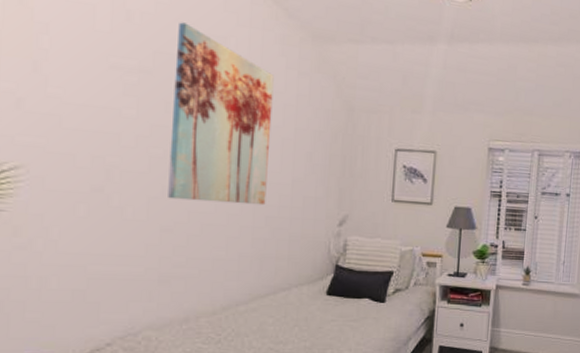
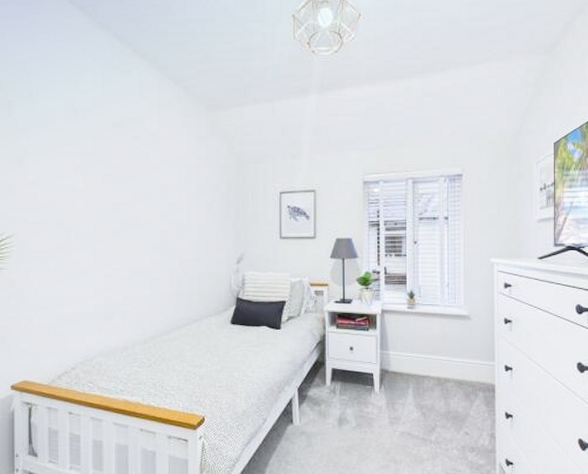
wall art: present [168,22,274,206] -> none [108,112,179,251]

